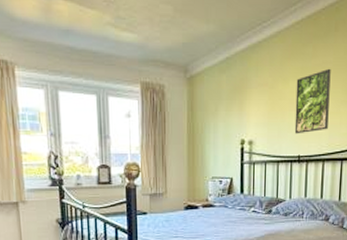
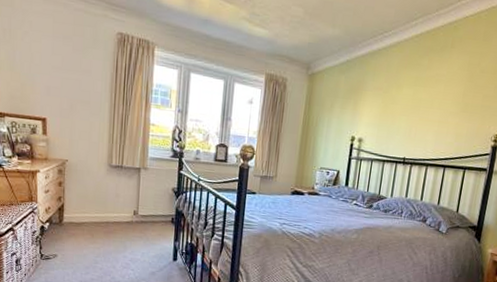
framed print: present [294,68,331,134] -> none [402,80,444,138]

